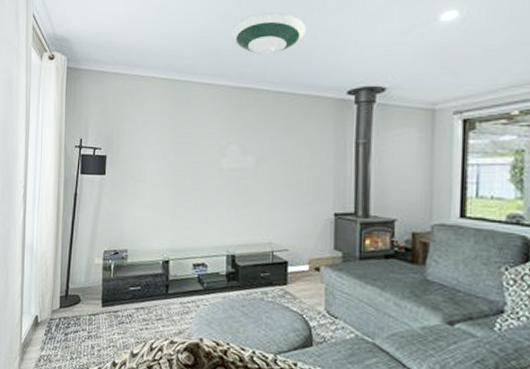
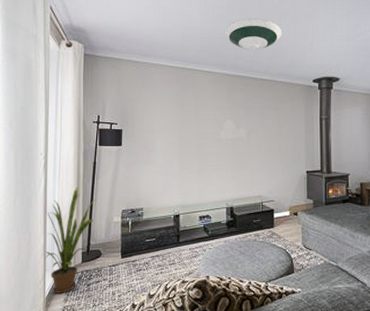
house plant: none [21,221,76,341] -> present [44,187,96,293]

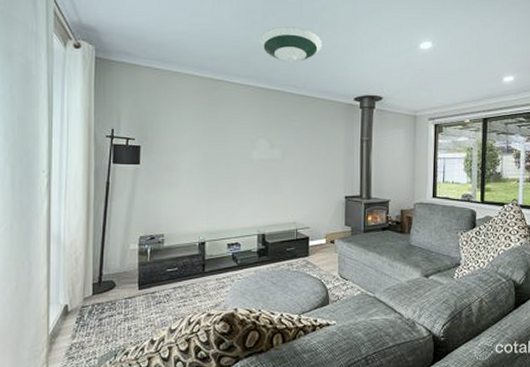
house plant: present [44,187,96,293] -> none [48,210,109,329]

